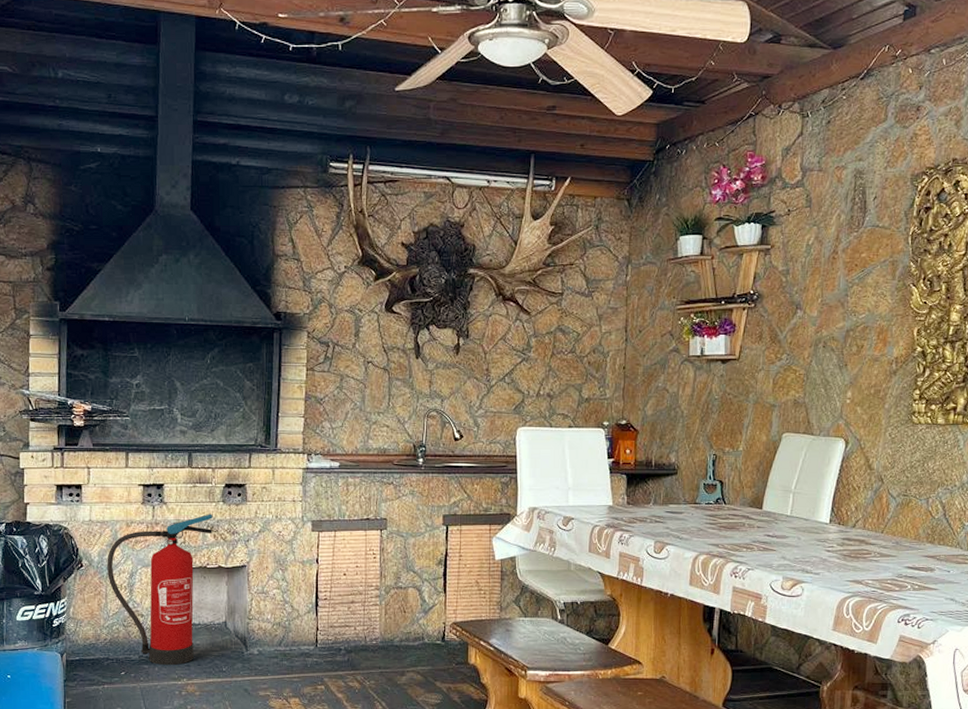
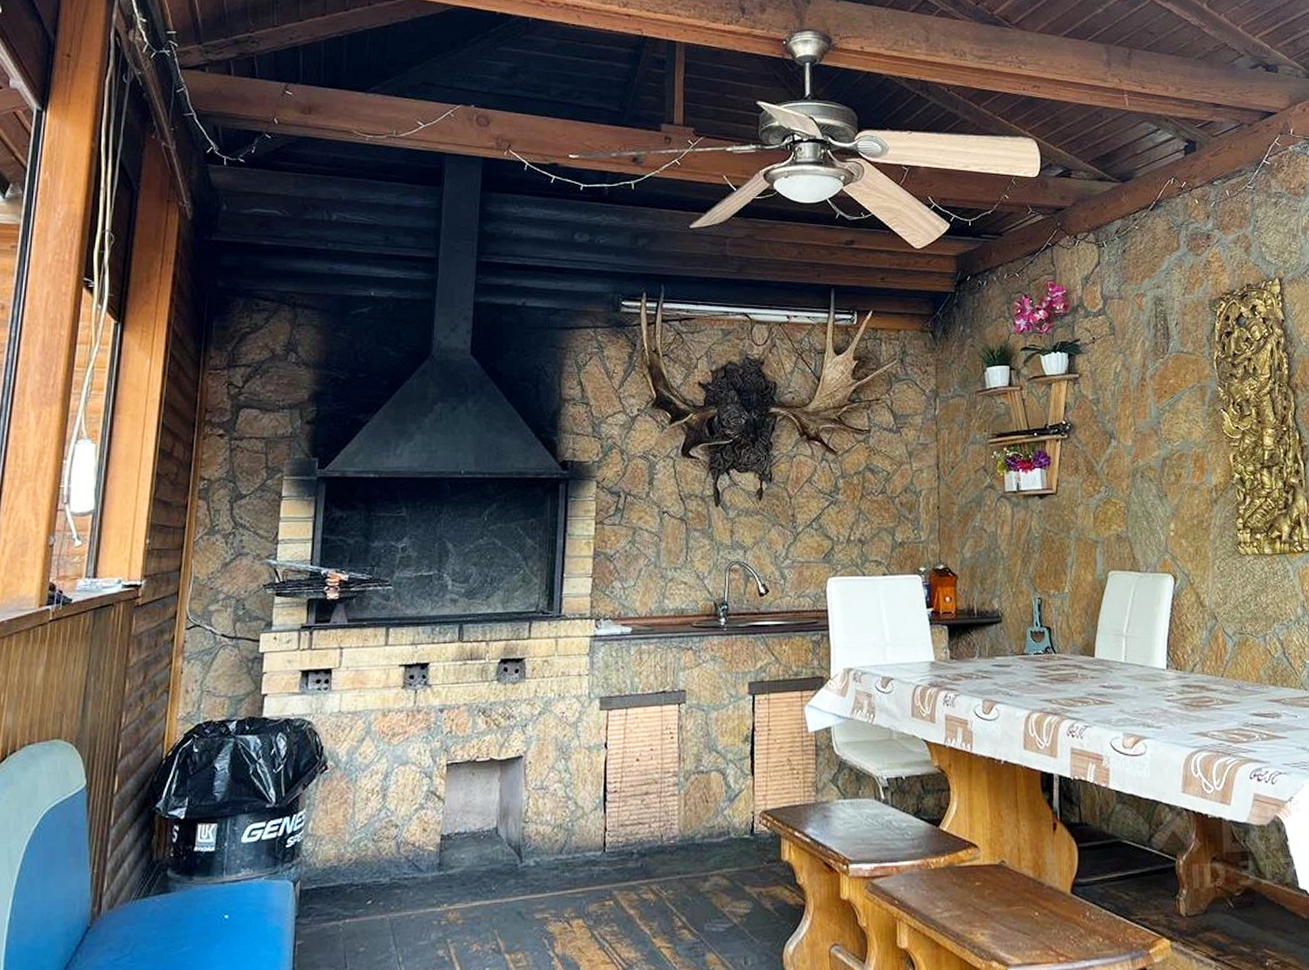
fire extinguisher: present [107,514,213,666] -> none [357,695,486,889]

